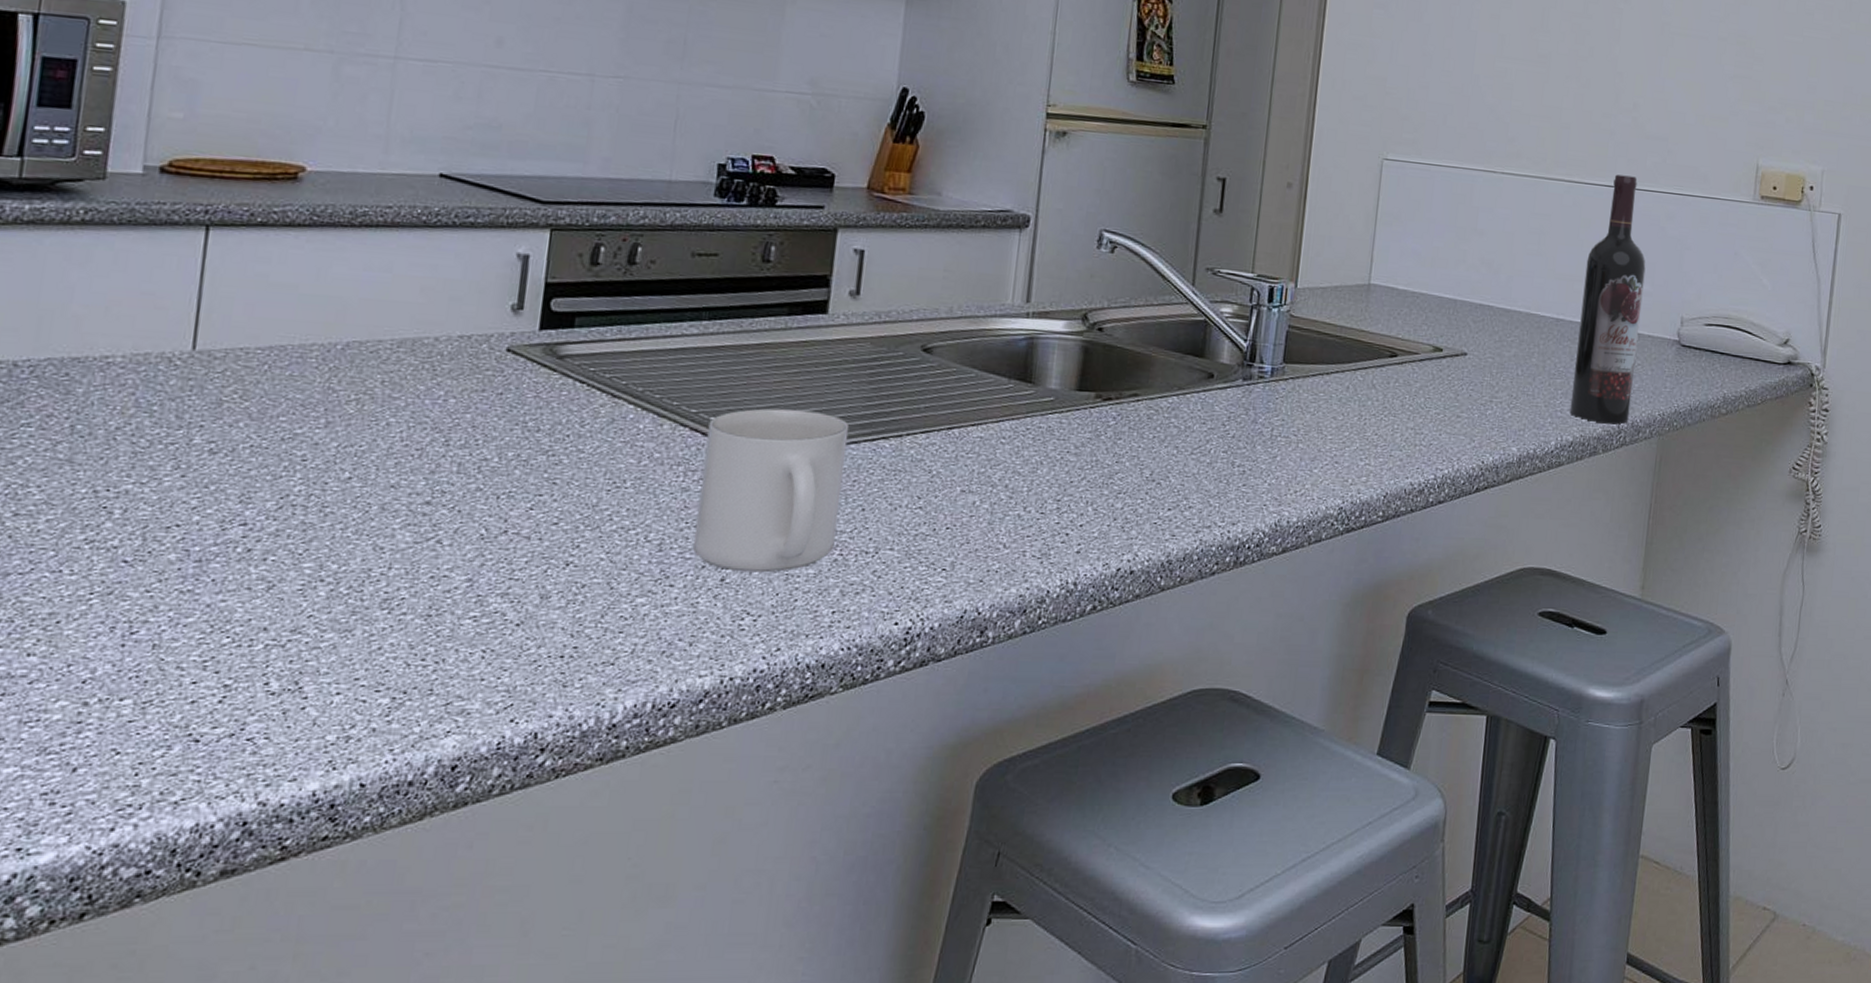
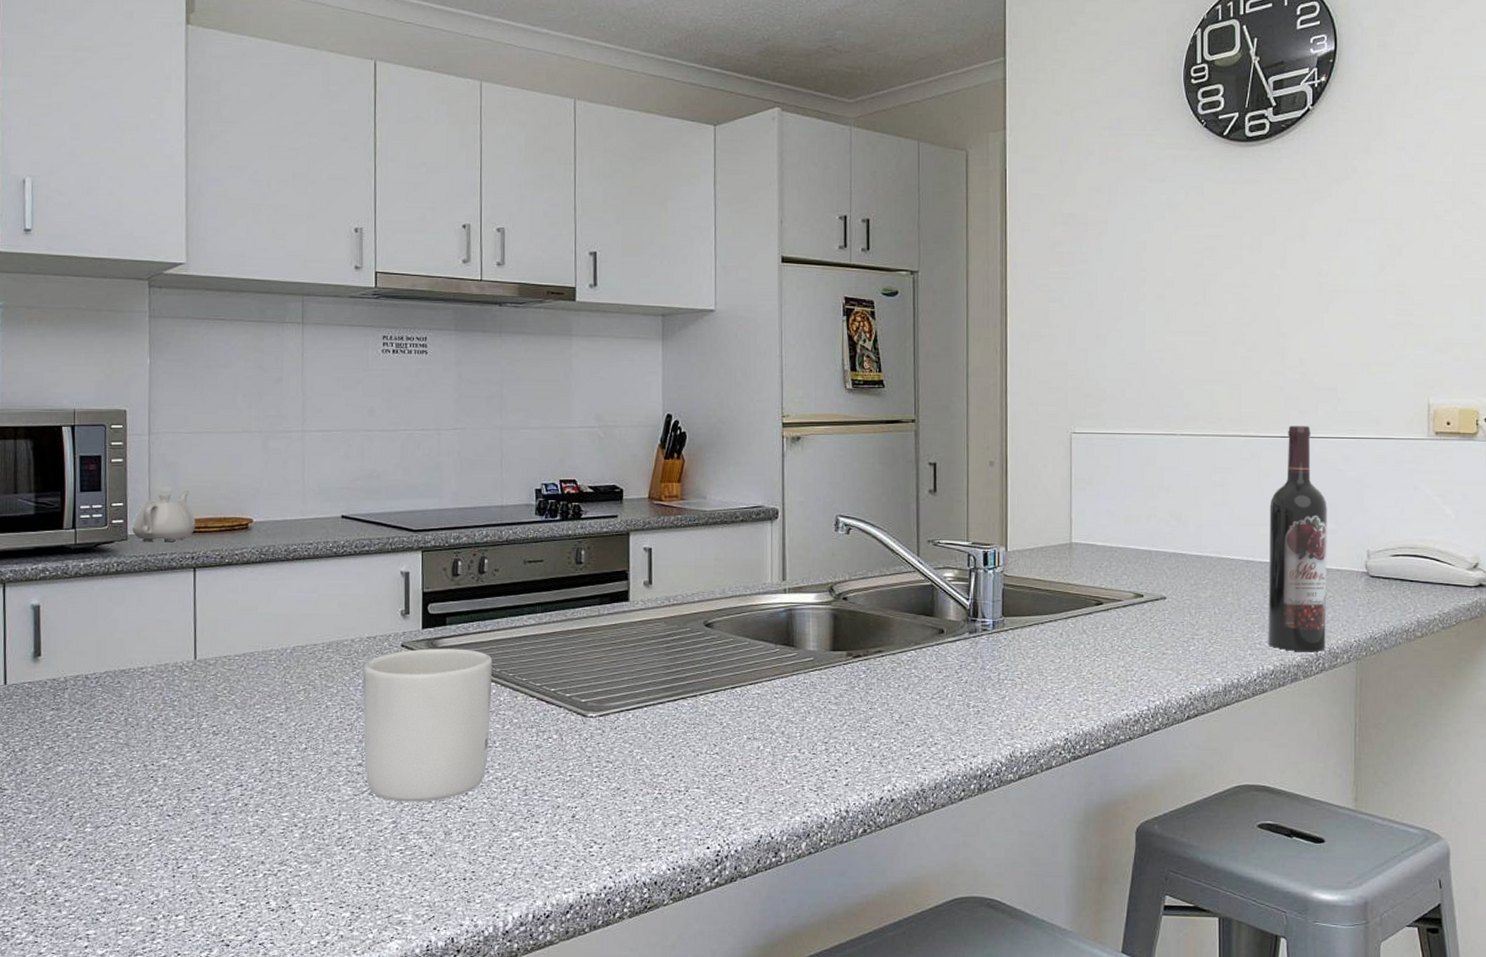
teapot: none [114,119,218,188] -> present [132,490,196,542]
mug: none [434,355,635,555] -> present [362,648,493,802]
cup: present [692,408,850,573] -> none [549,679,656,810]

